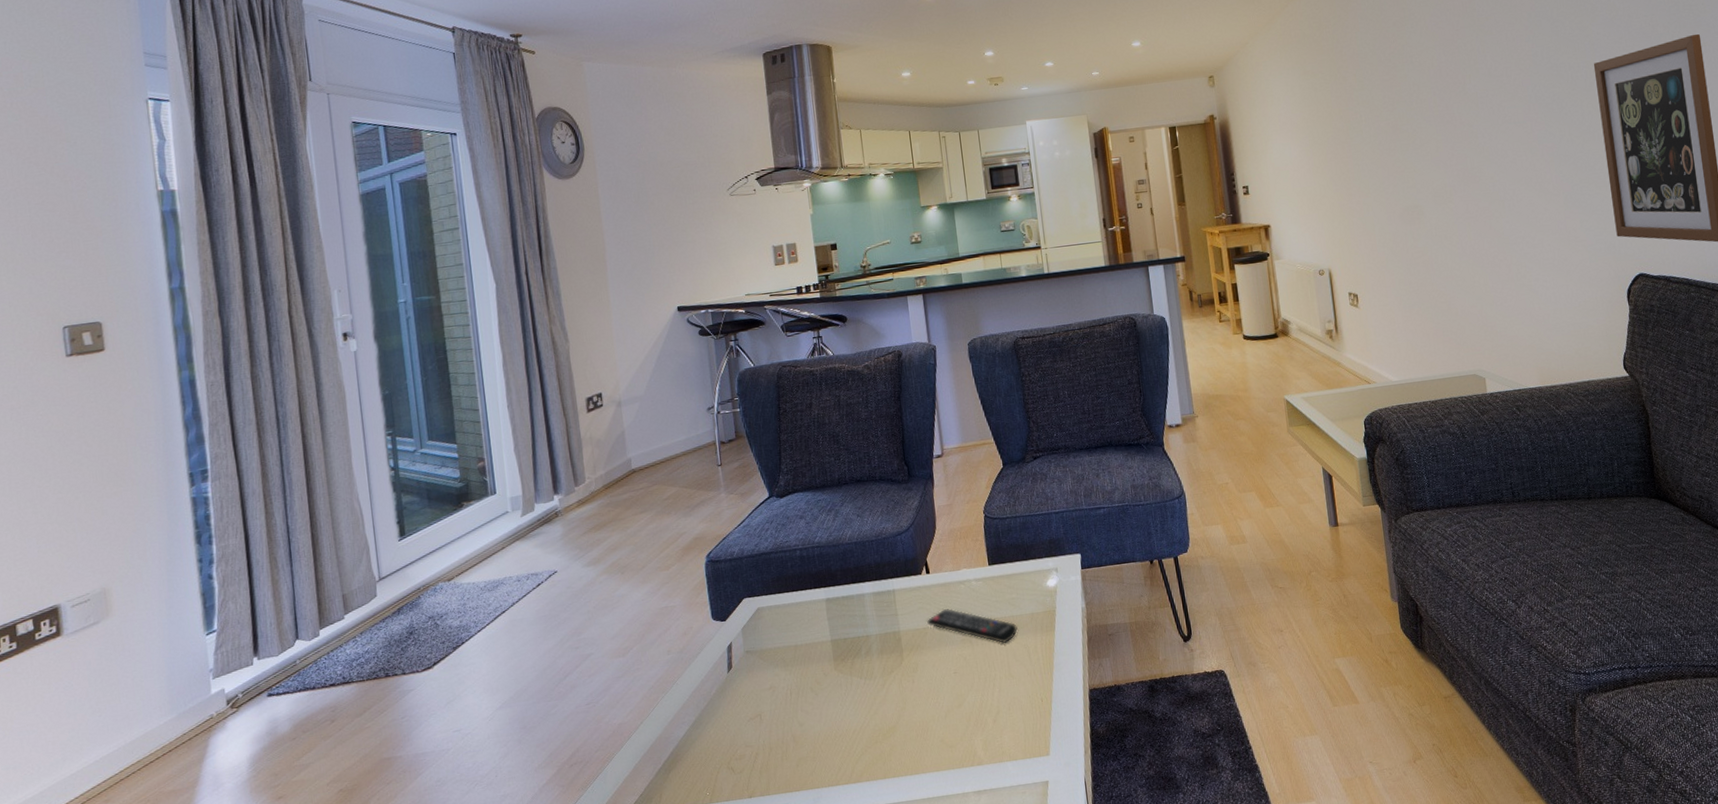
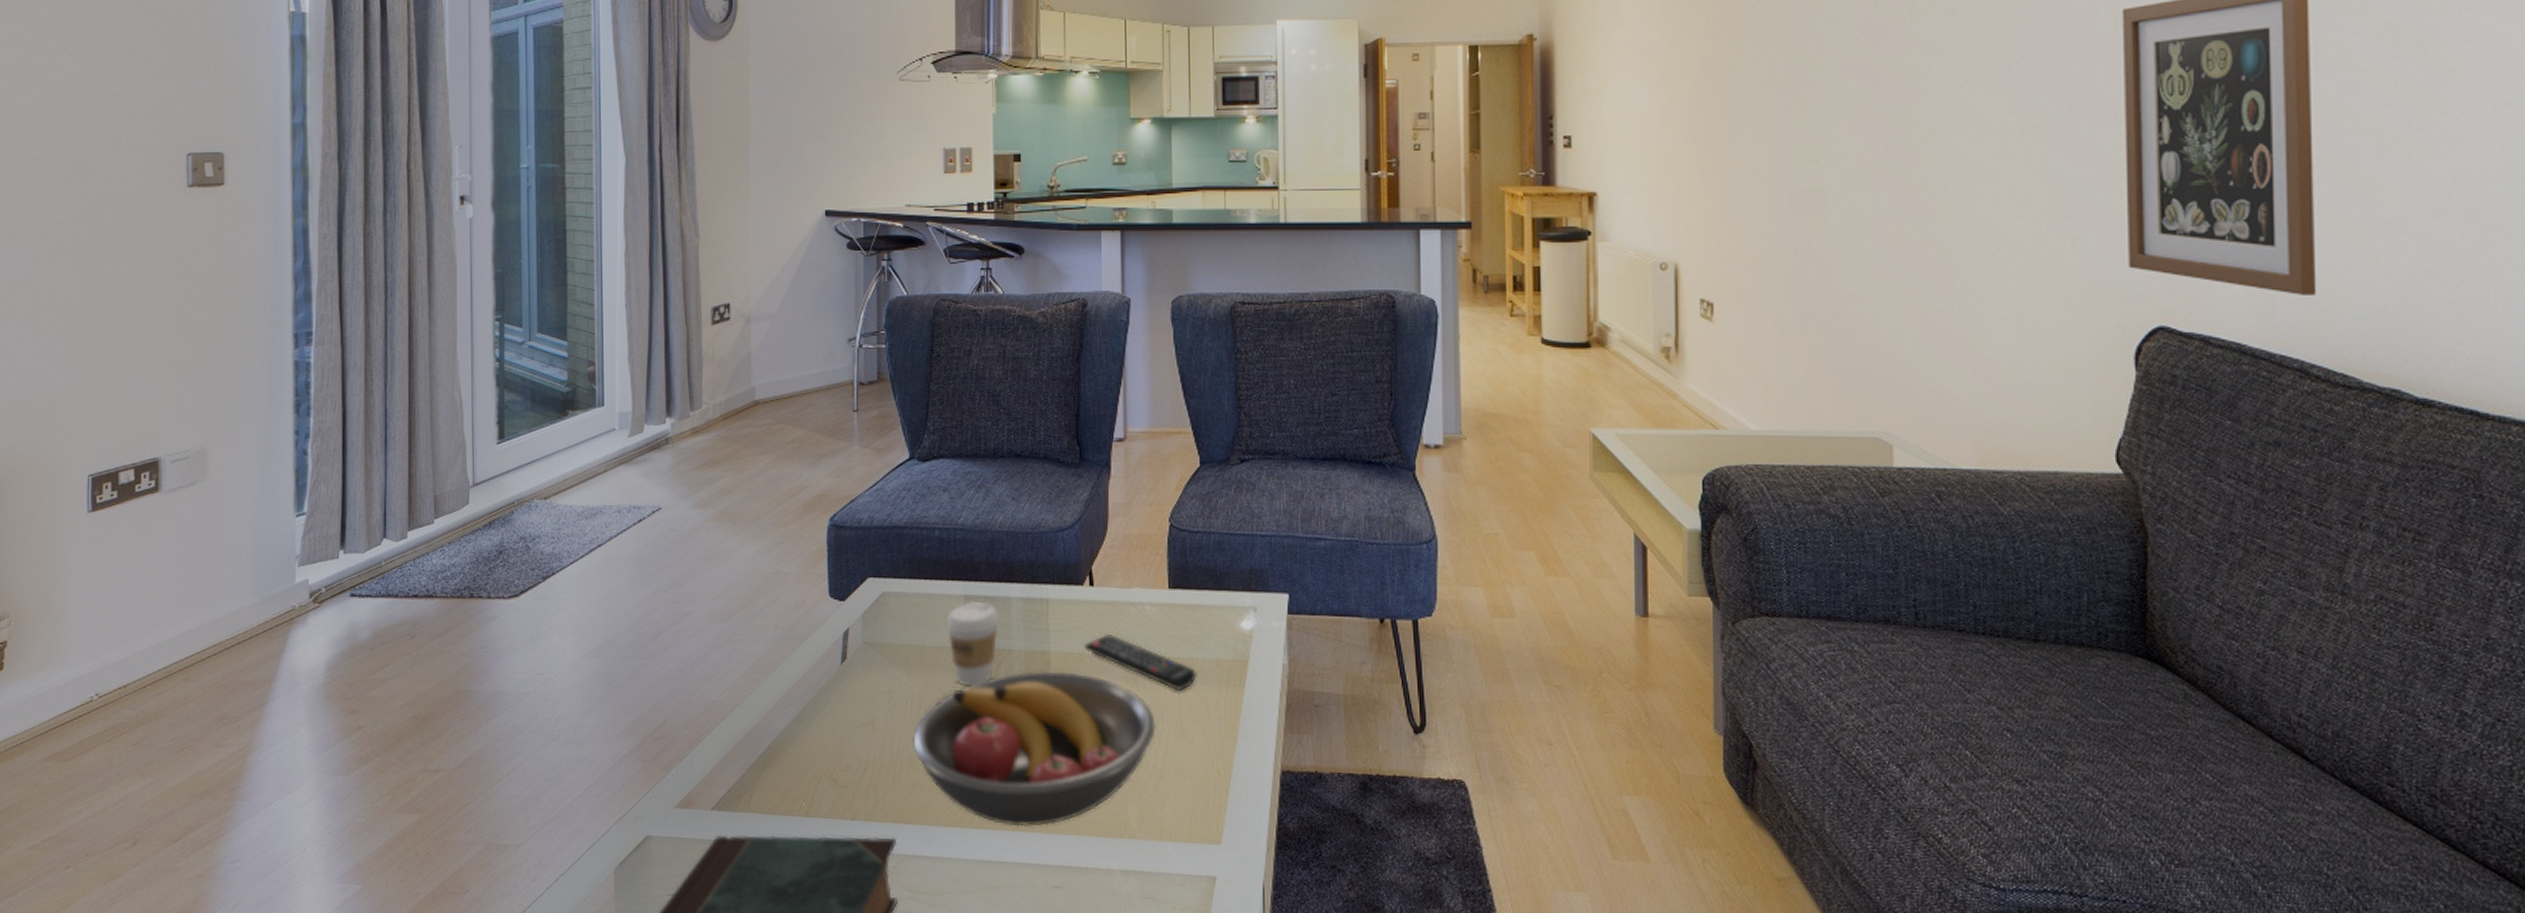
fruit bowl: none [794,643,990,776] -> present [913,670,1156,827]
coffee cup: none [813,601,857,672] -> present [946,600,999,686]

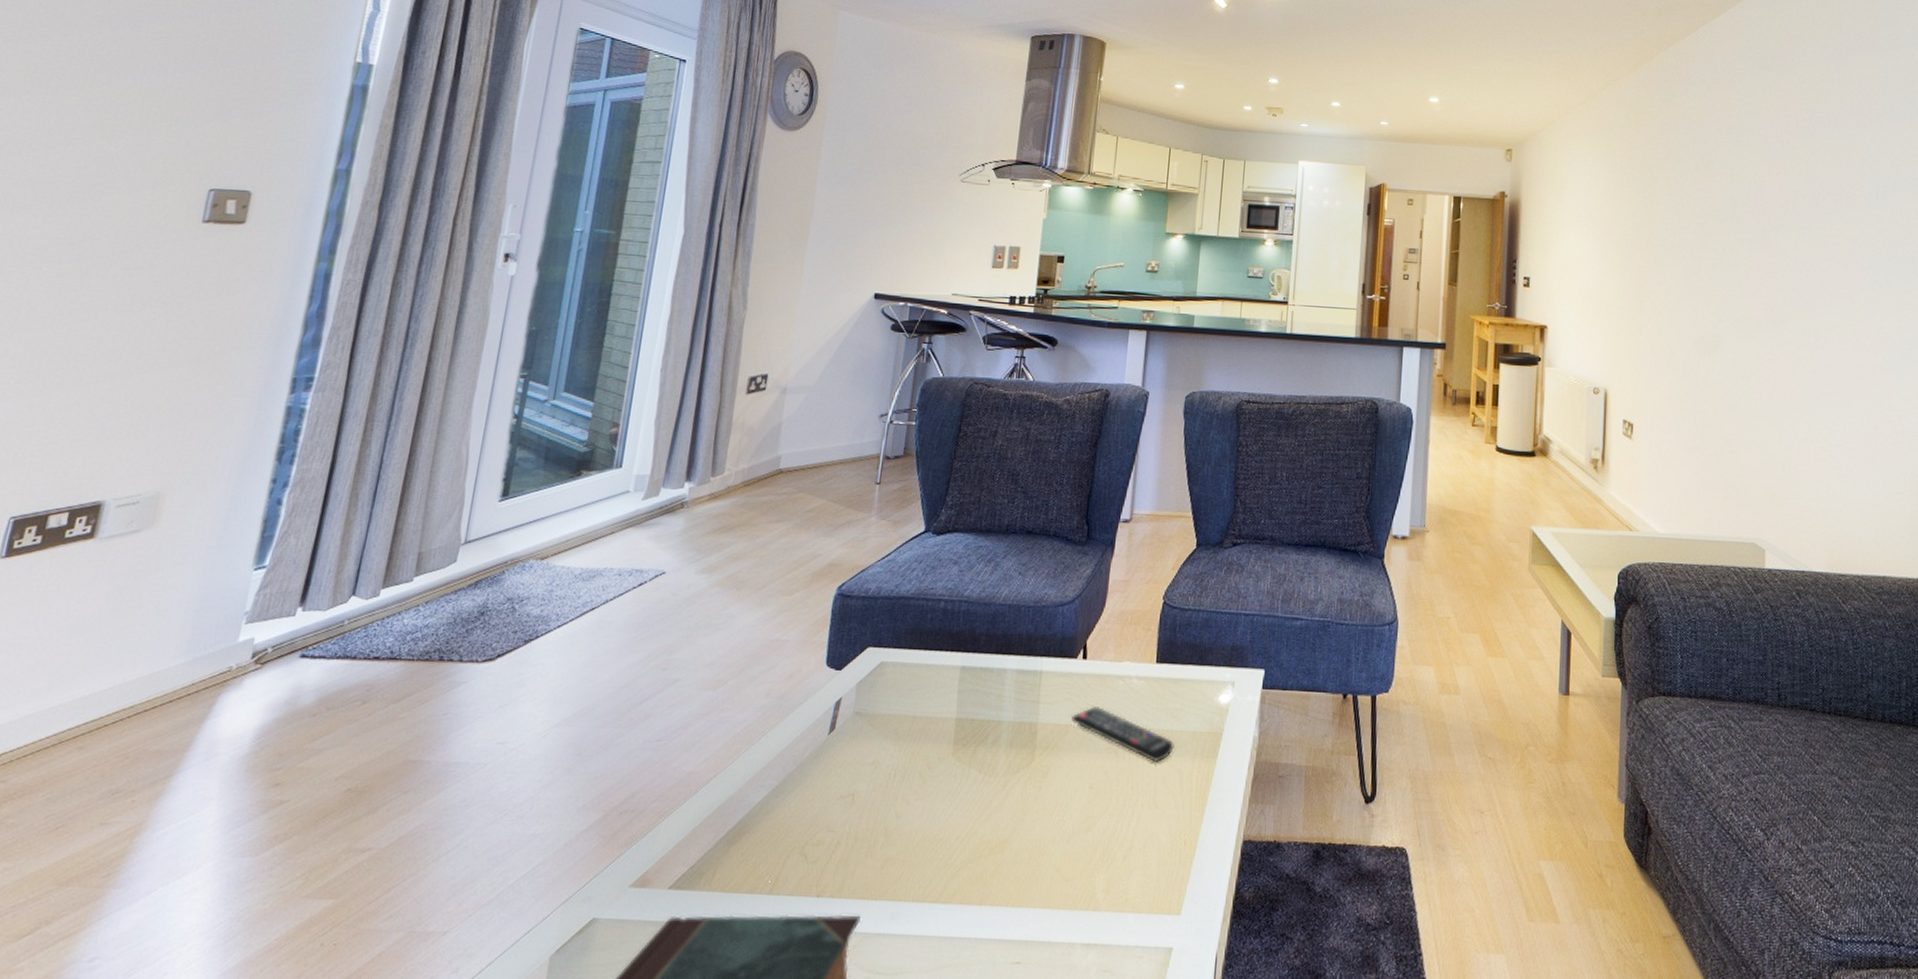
fruit bowl: present [913,670,1156,827] -> none [890,742,1131,901]
coffee cup: present [946,600,999,686] -> none [940,671,993,757]

